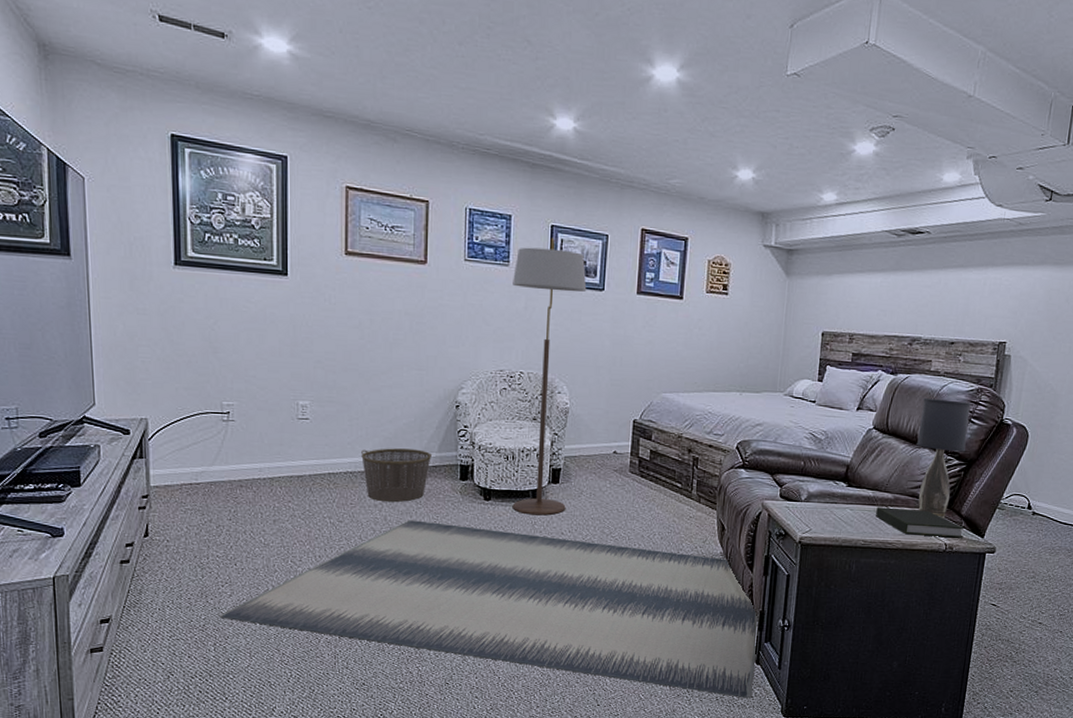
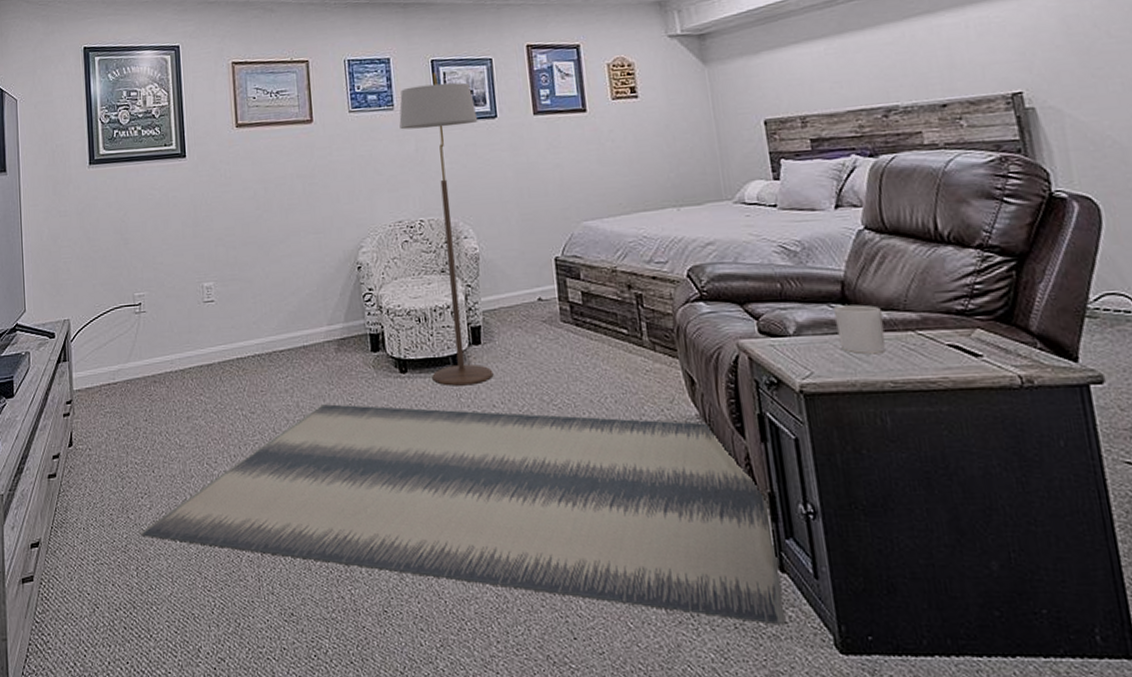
basket: present [361,448,433,502] -> none [267,321,340,385]
mug: none [835,483,869,521] -> present [834,304,886,355]
book: present [876,507,965,538] -> none [899,330,1045,368]
table lamp: present [916,397,972,518] -> none [923,177,1009,340]

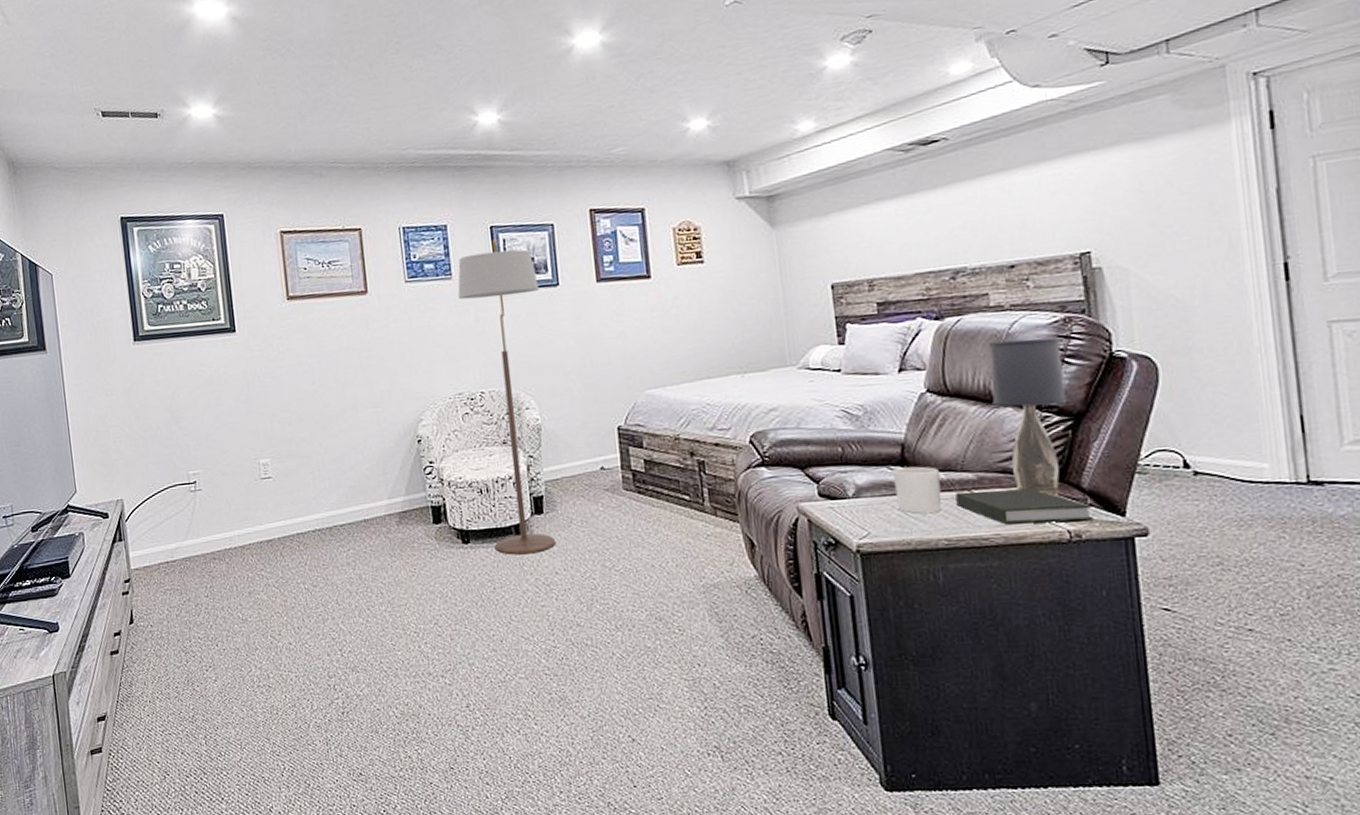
rug: present [139,404,786,626] -> none [206,575,836,768]
book: none [899,330,1045,368] -> present [955,488,1094,525]
table lamp: none [923,177,1009,340] -> present [987,338,1068,497]

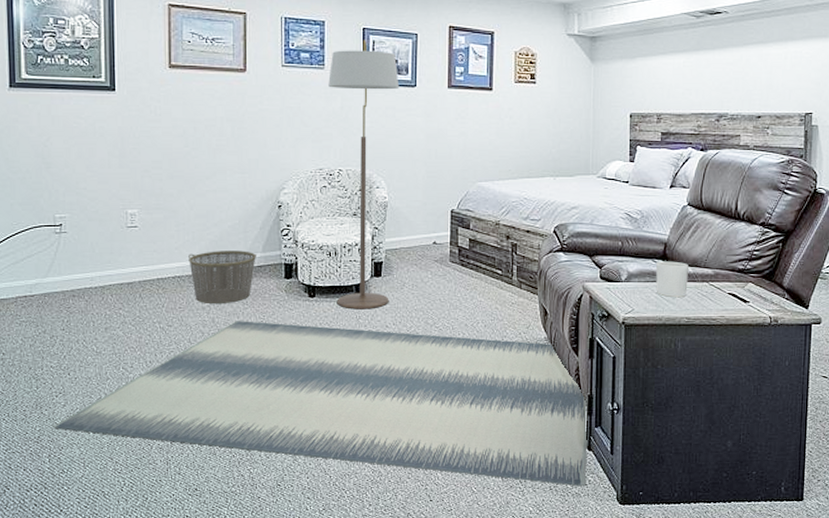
rug: none [206,575,836,768] -> present [53,321,589,487]
basket: none [327,495,401,558] -> present [188,251,257,303]
book: present [955,488,1094,525] -> none [697,283,788,311]
table lamp: present [987,338,1068,497] -> none [731,171,784,291]

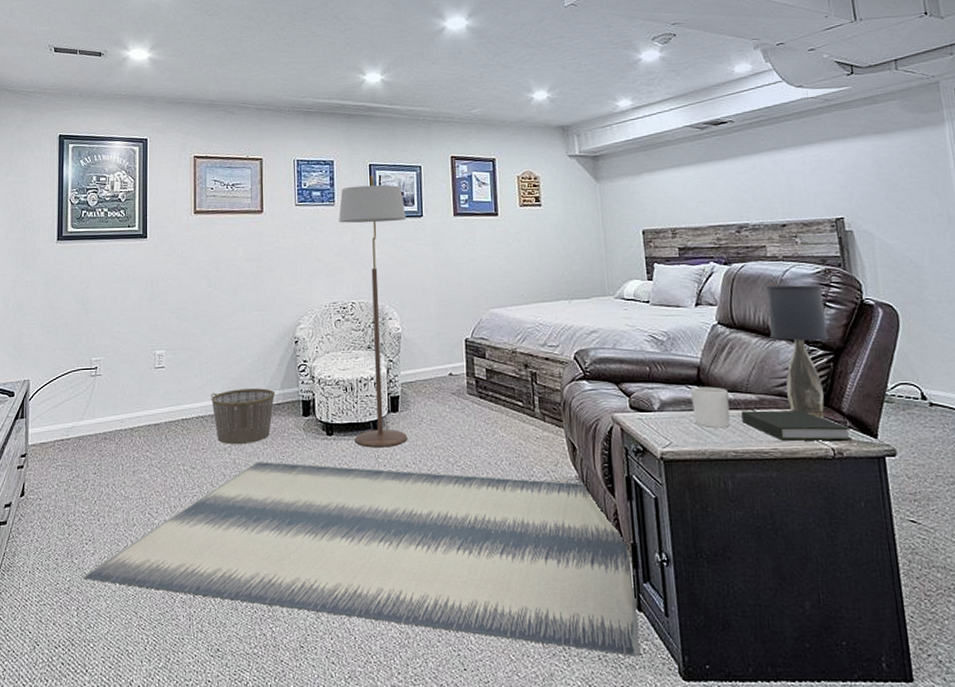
book: none [697,283,788,311] -> present [741,410,852,441]
table lamp: none [731,171,784,291] -> present [765,285,829,418]

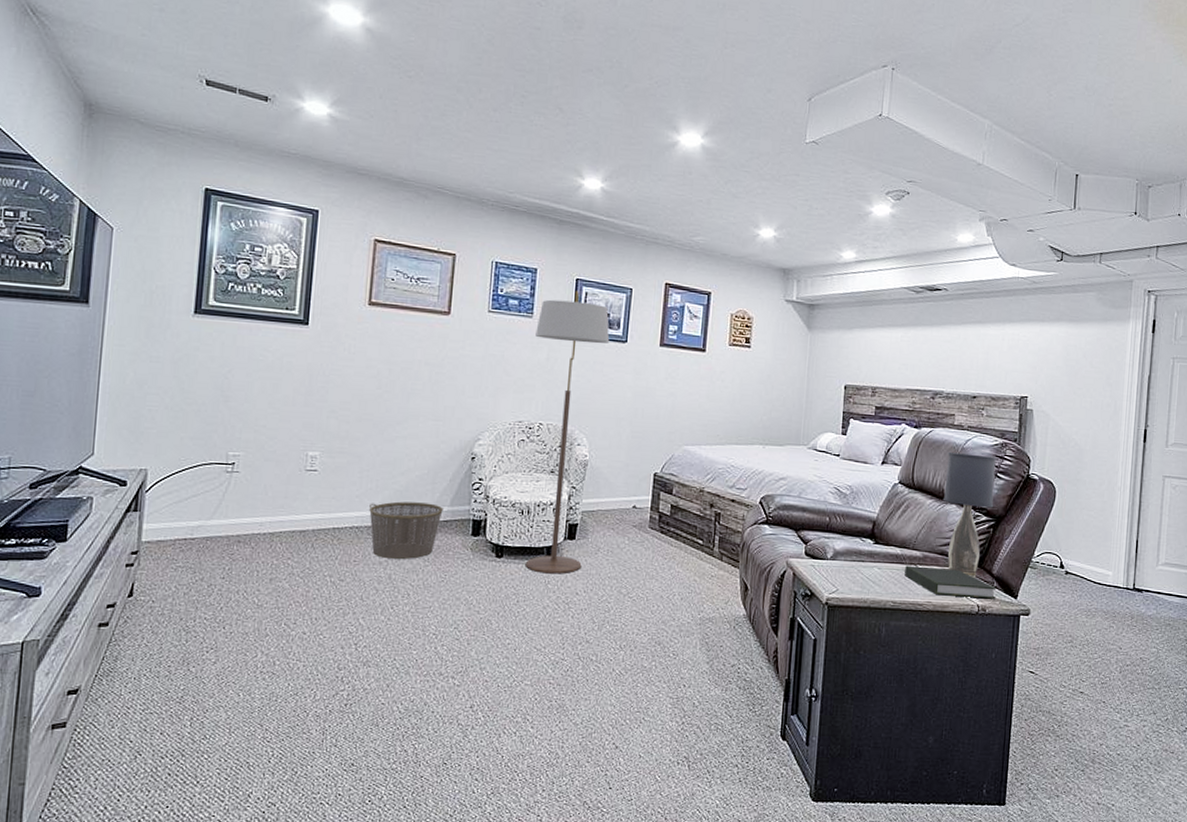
rug: present [82,462,641,657] -> none [199,579,784,780]
mug: present [691,386,731,429] -> none [862,540,897,580]

